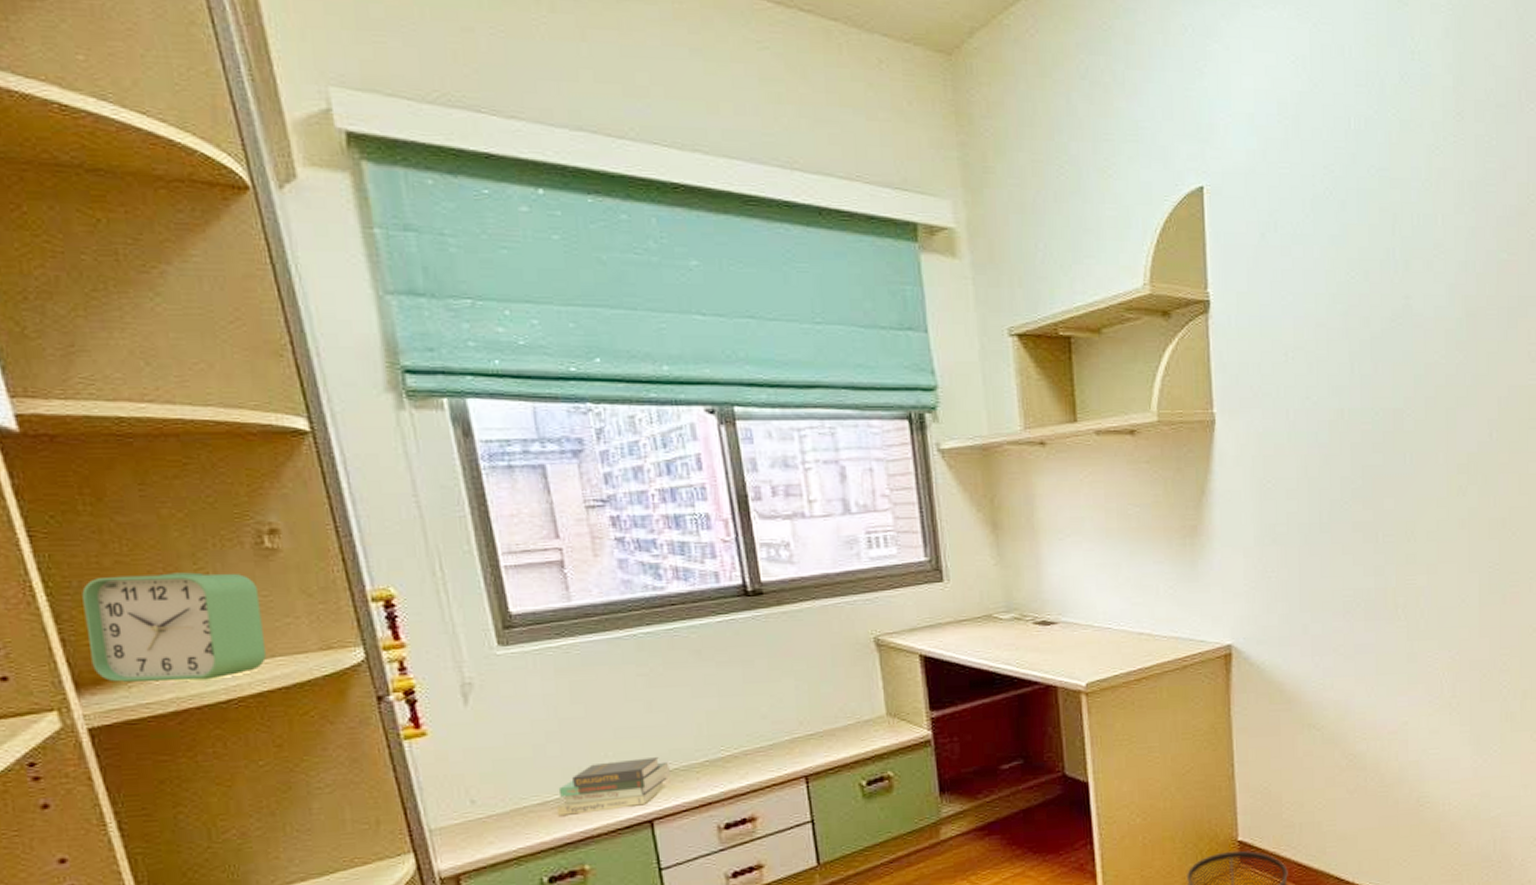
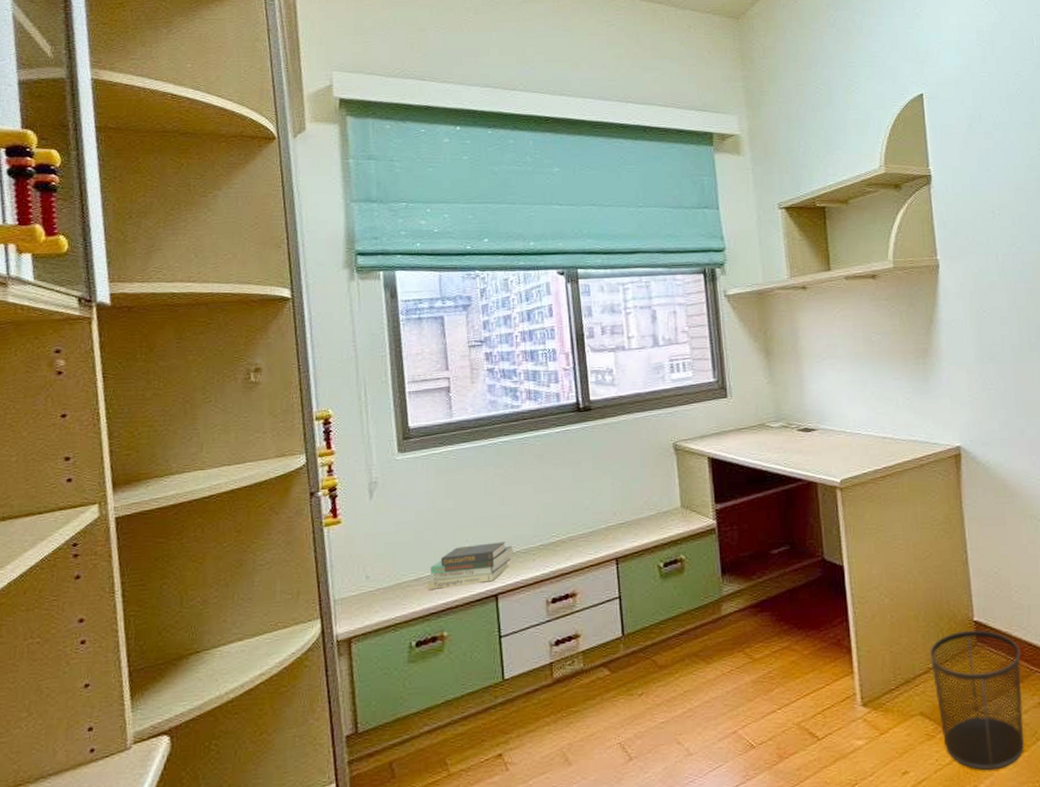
alarm clock: present [82,572,267,683] -> none [126,400,242,483]

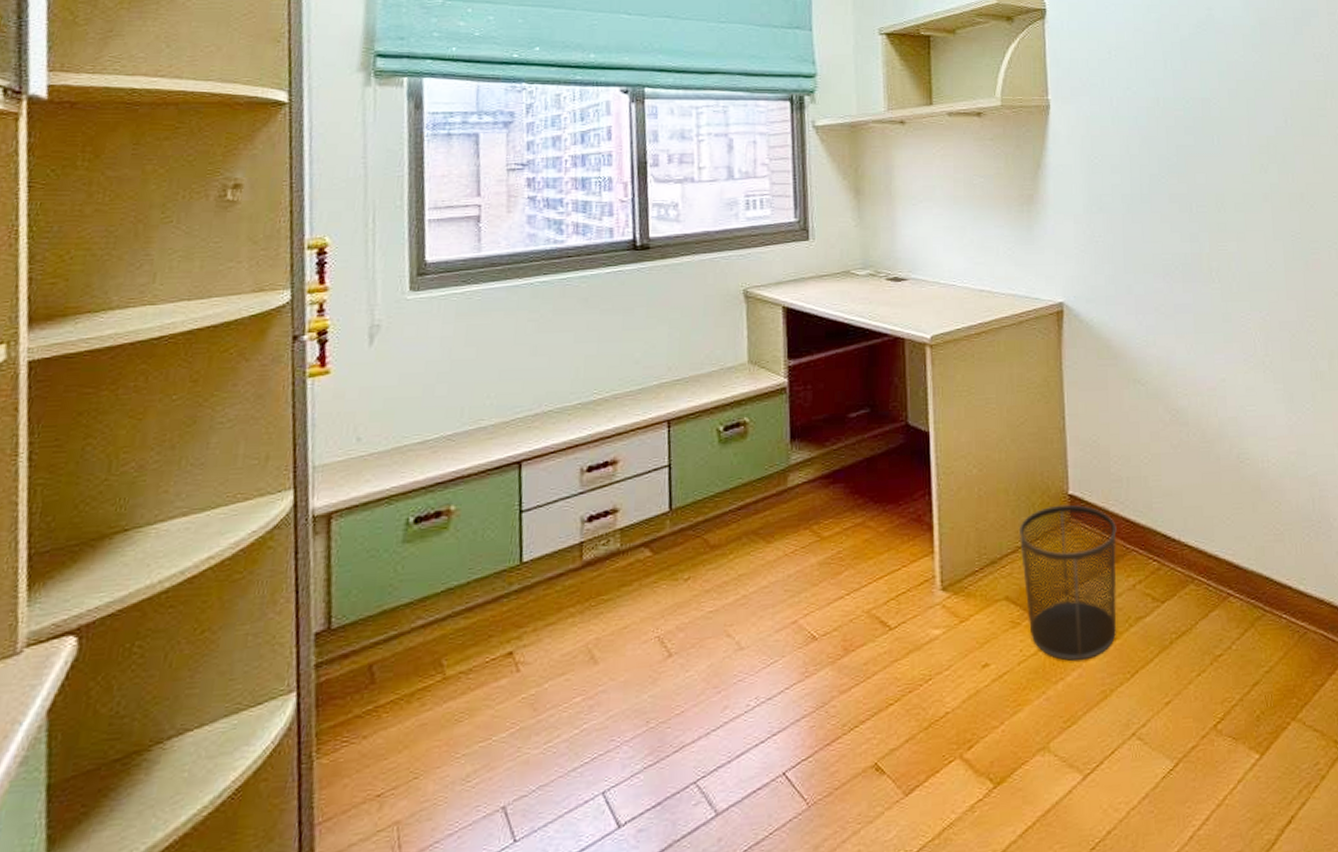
books: present [427,542,513,590] -> none [434,399,545,455]

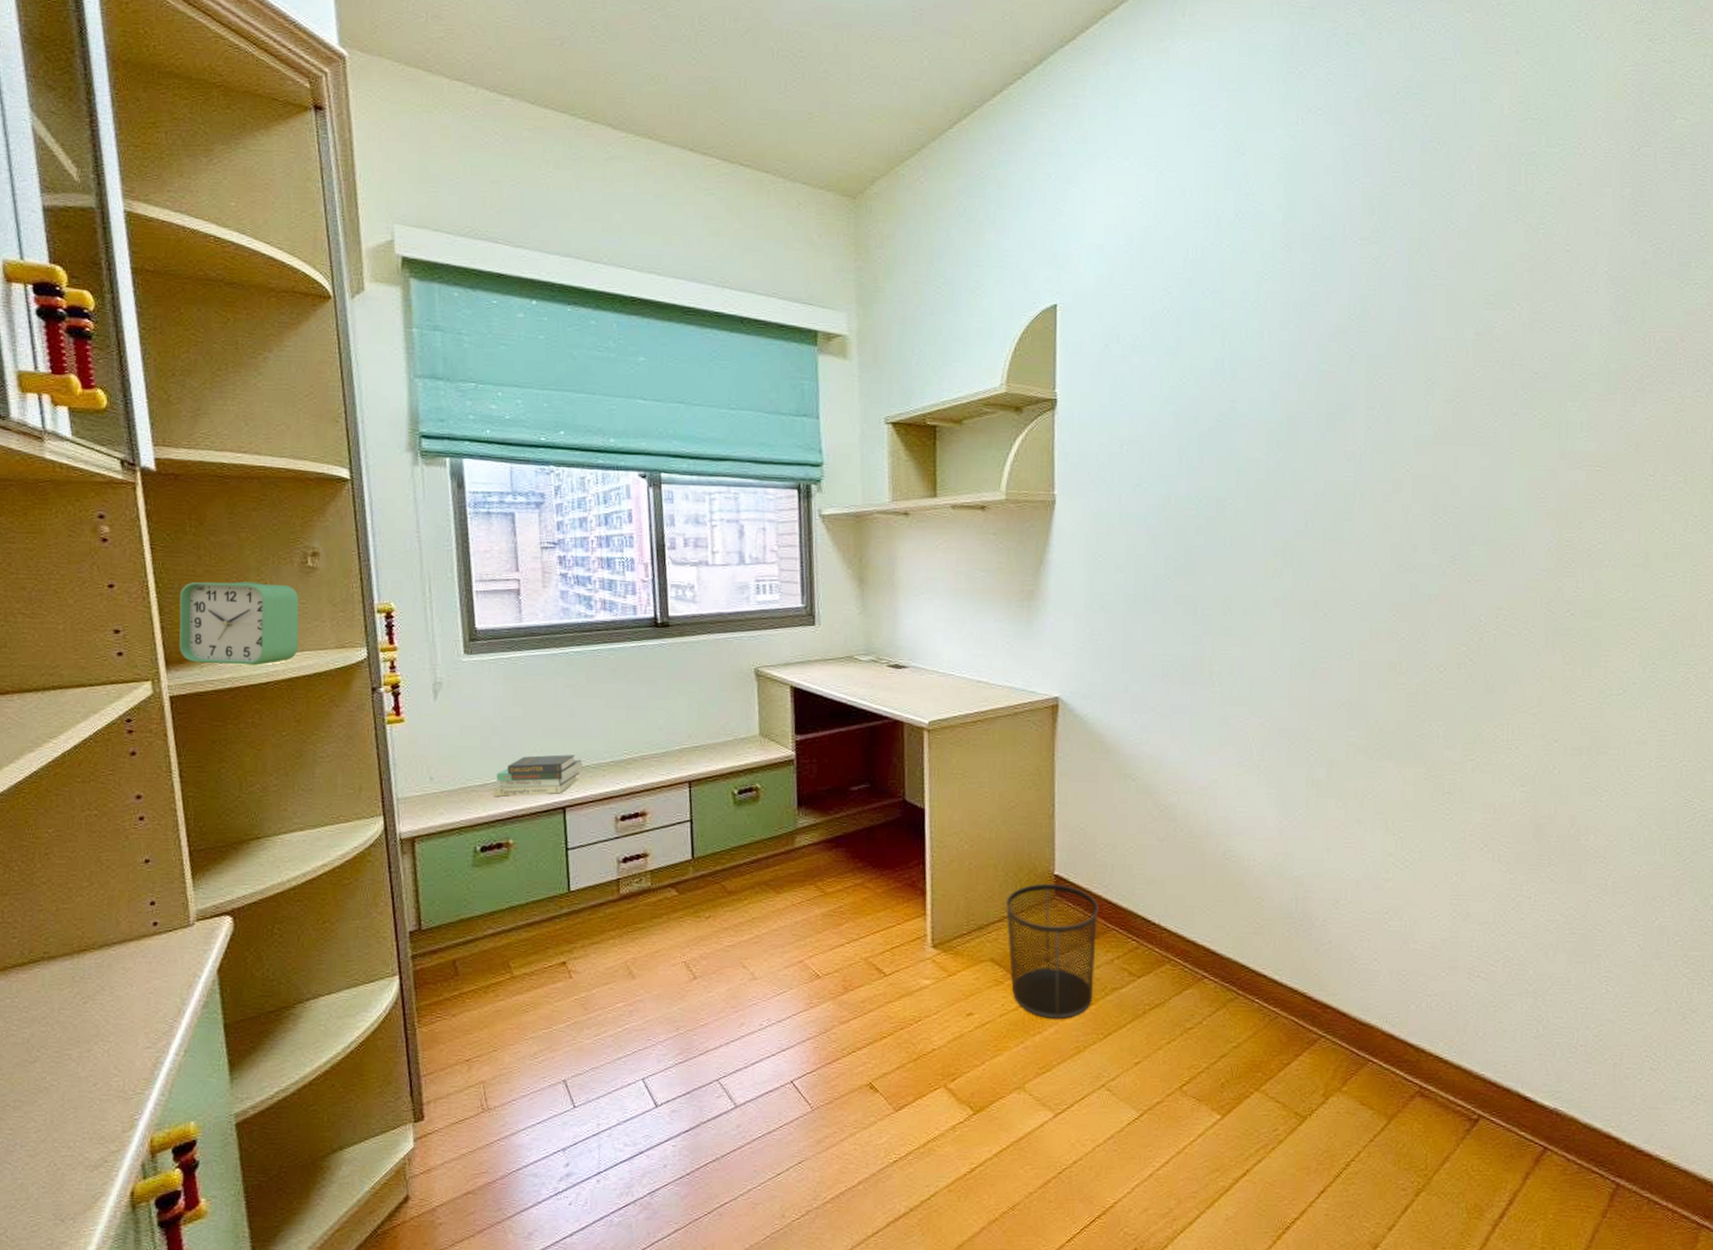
alarm clock: none [49,220,212,319] -> present [179,581,299,666]
books: none [434,399,545,455] -> present [493,754,583,797]

